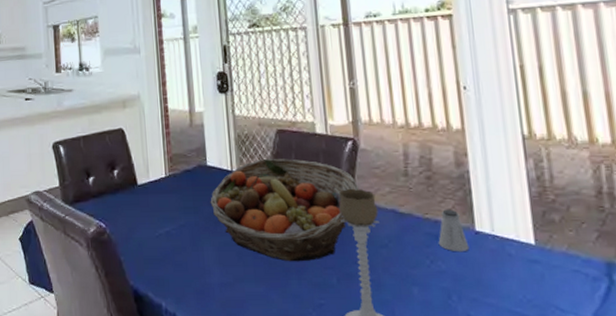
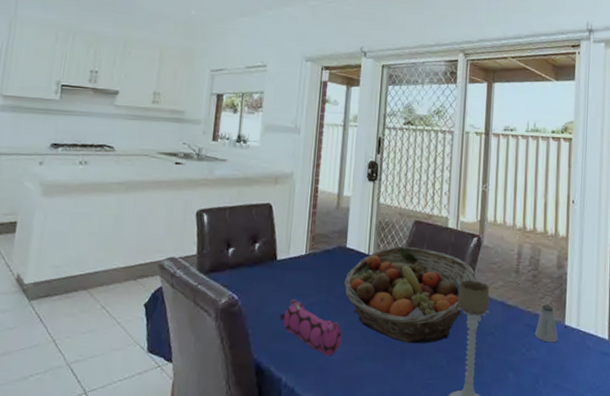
pencil case: none [149,223,218,280] -> present [279,299,342,356]

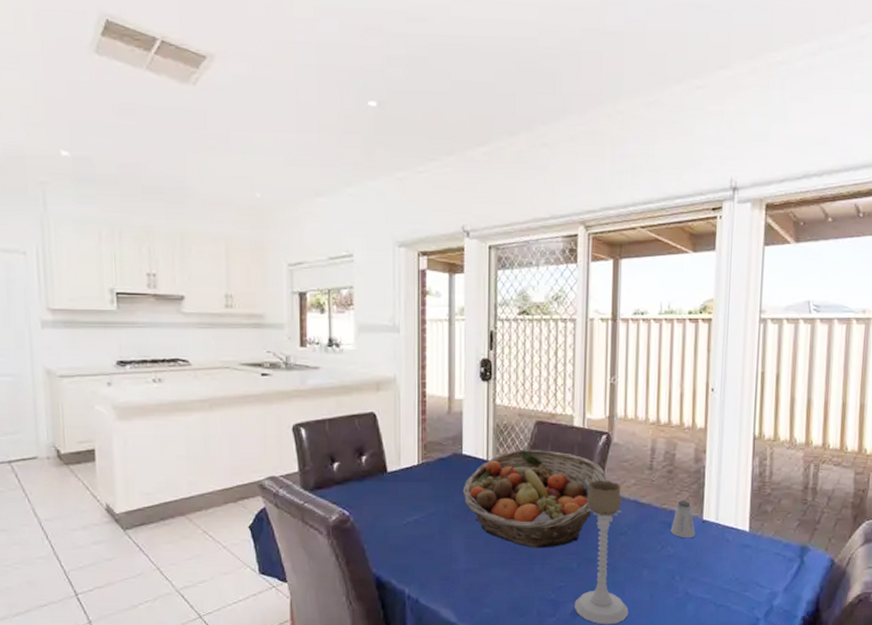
pencil case: present [279,299,342,356] -> none [396,511,465,566]

